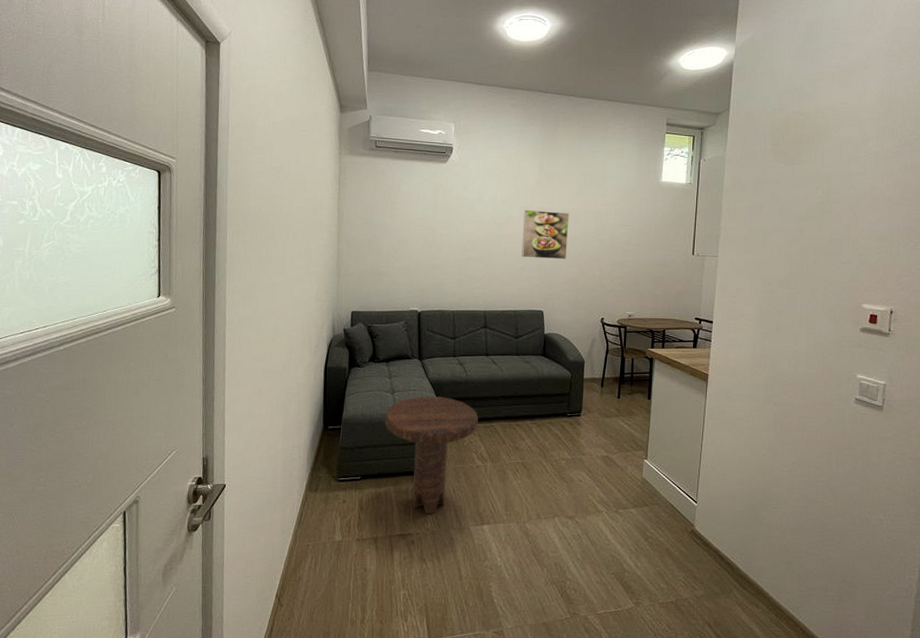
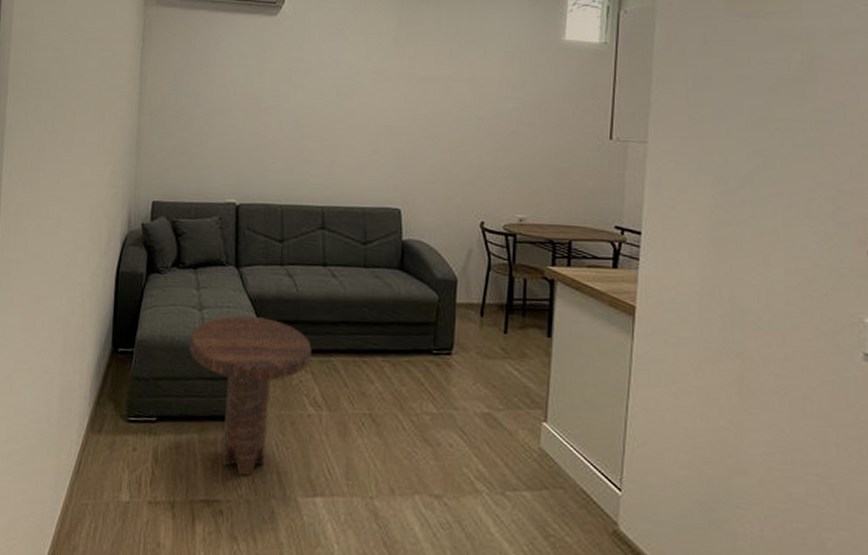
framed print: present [522,209,569,260] -> none [373,75,437,143]

